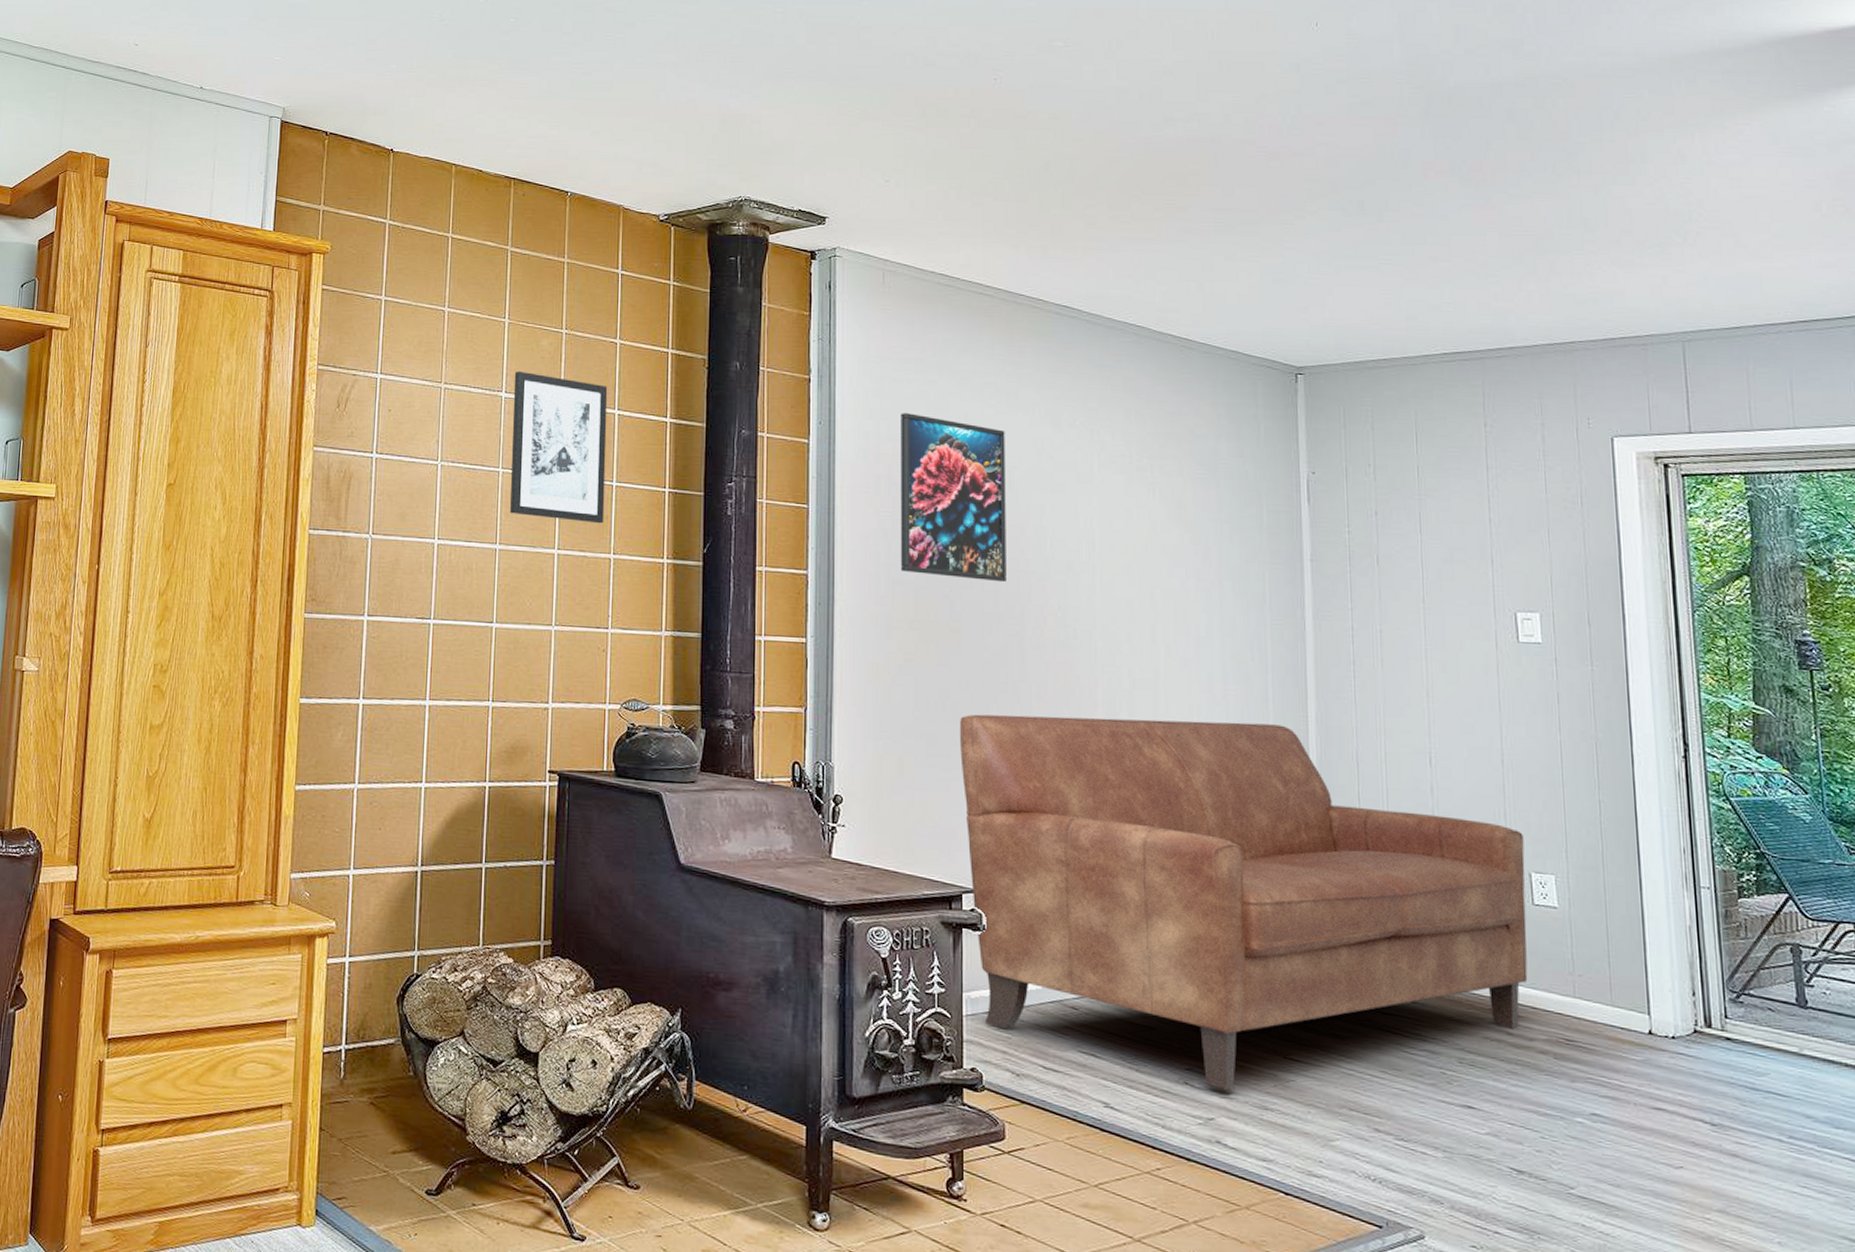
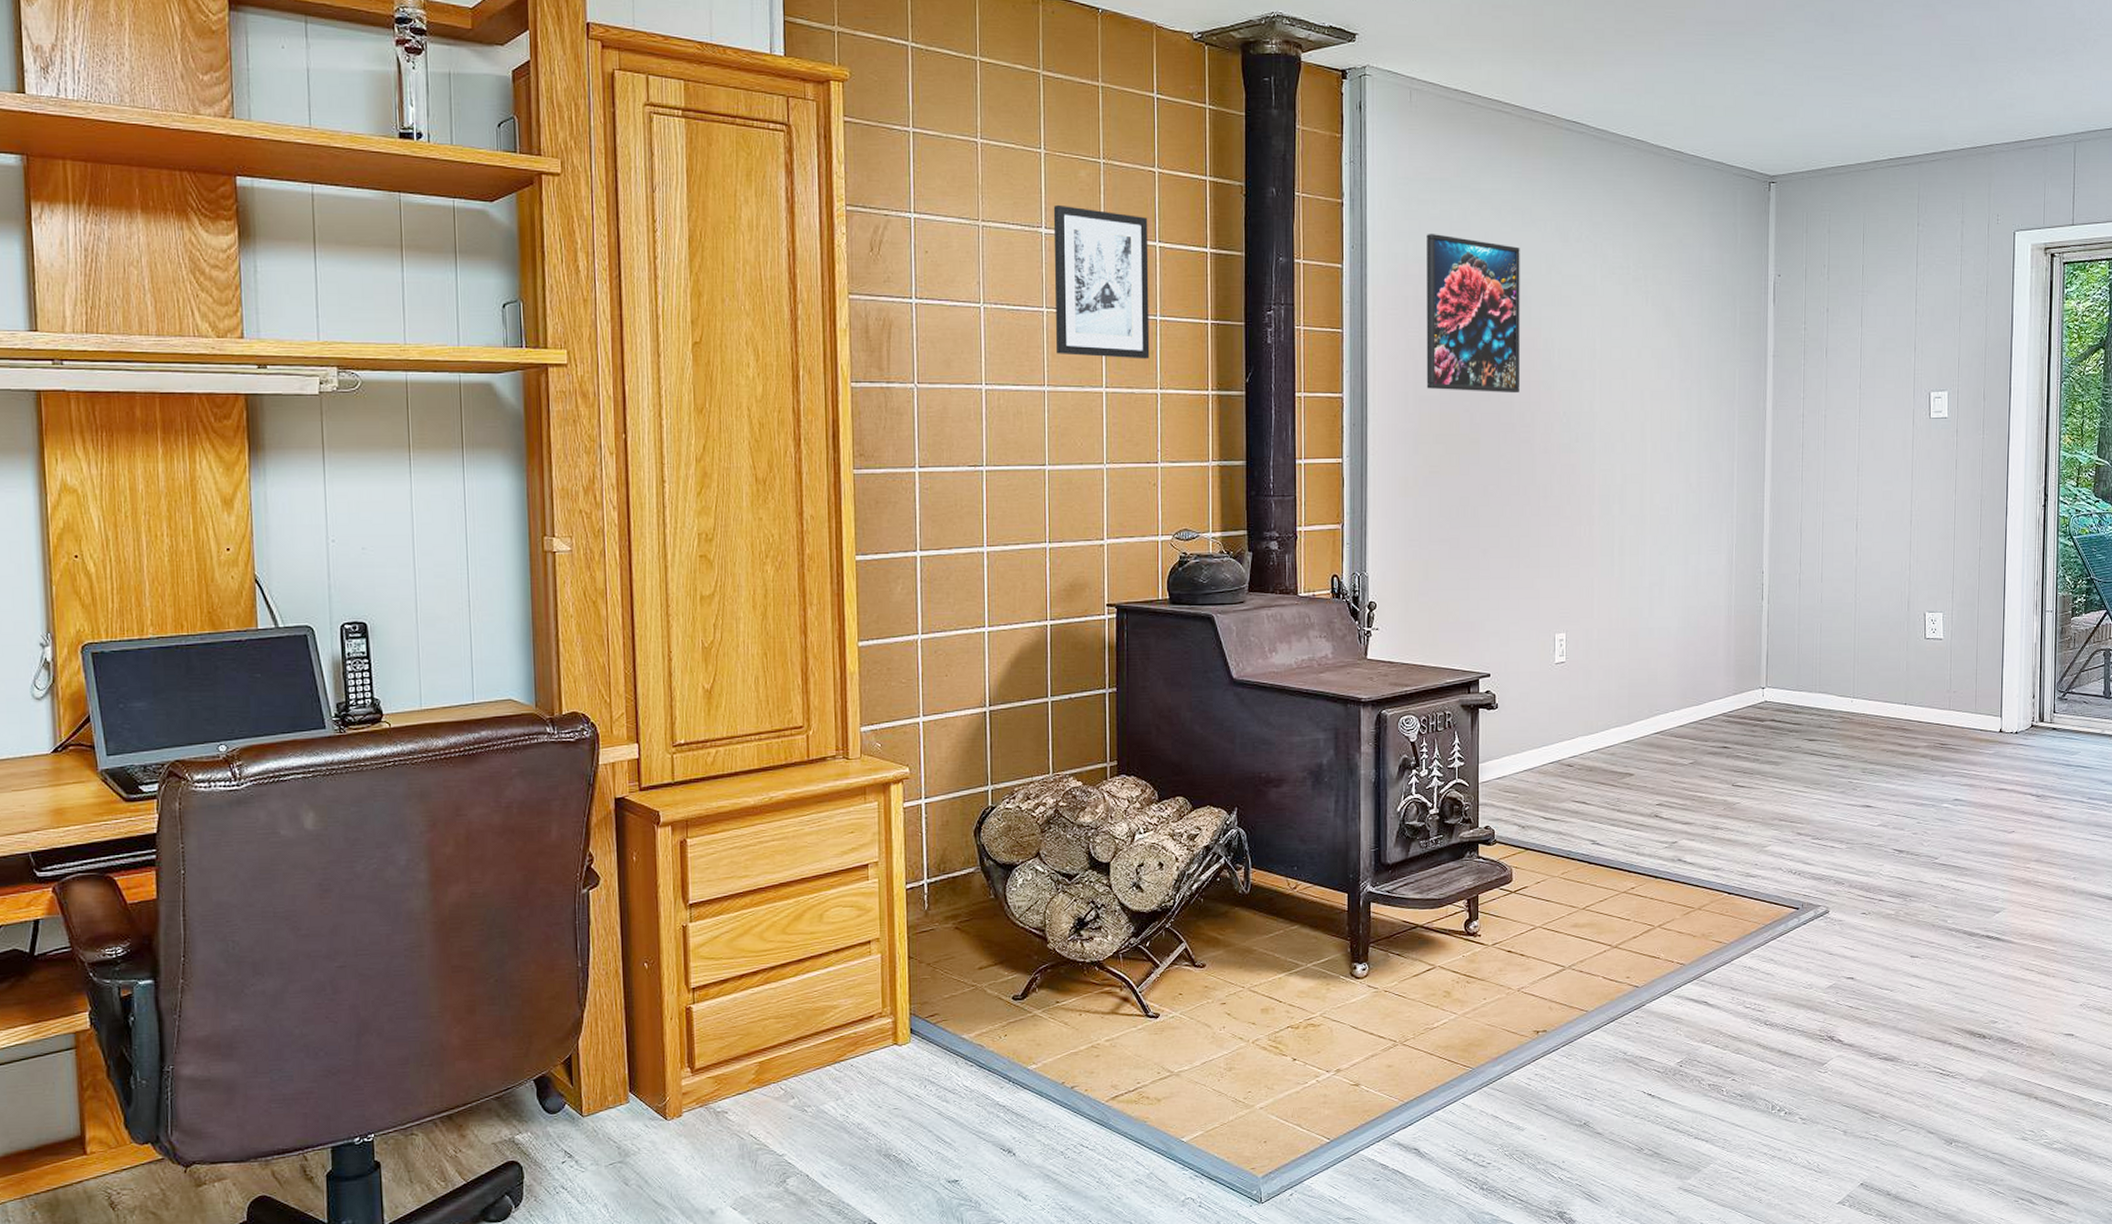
sofa: present [960,714,1528,1090] -> none [1478,505,1922,817]

